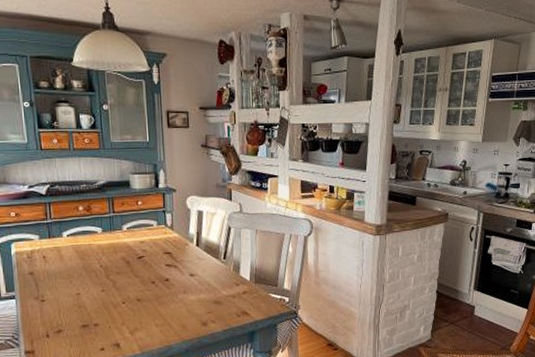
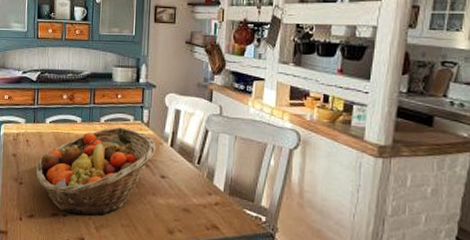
fruit basket: none [57,233,182,322] -> present [35,127,156,216]

